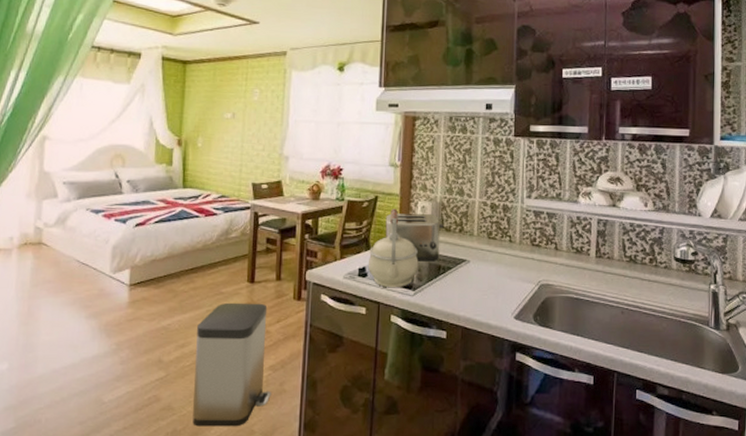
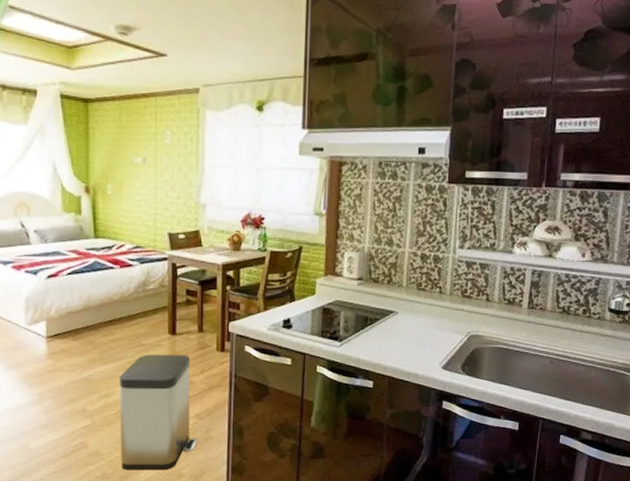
kettle: present [367,208,419,288] -> none [292,259,345,340]
toaster: present [385,213,444,262] -> none [310,264,372,313]

